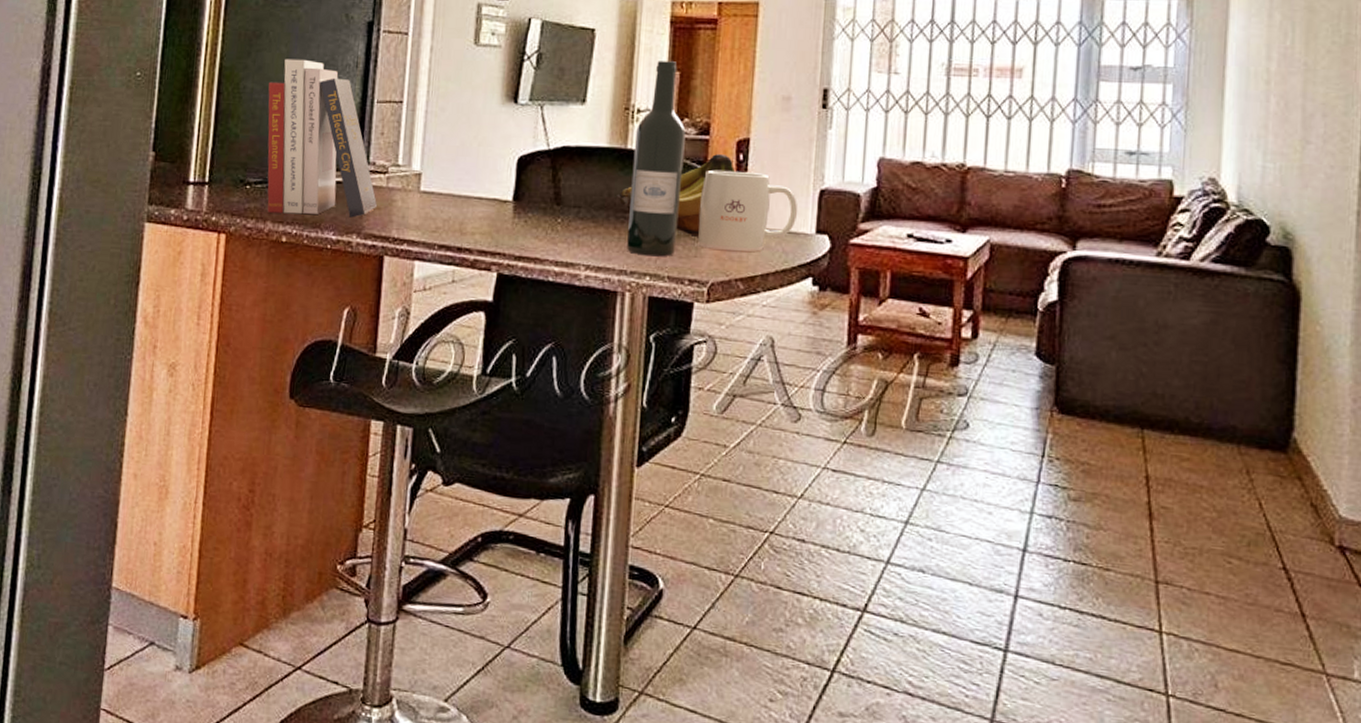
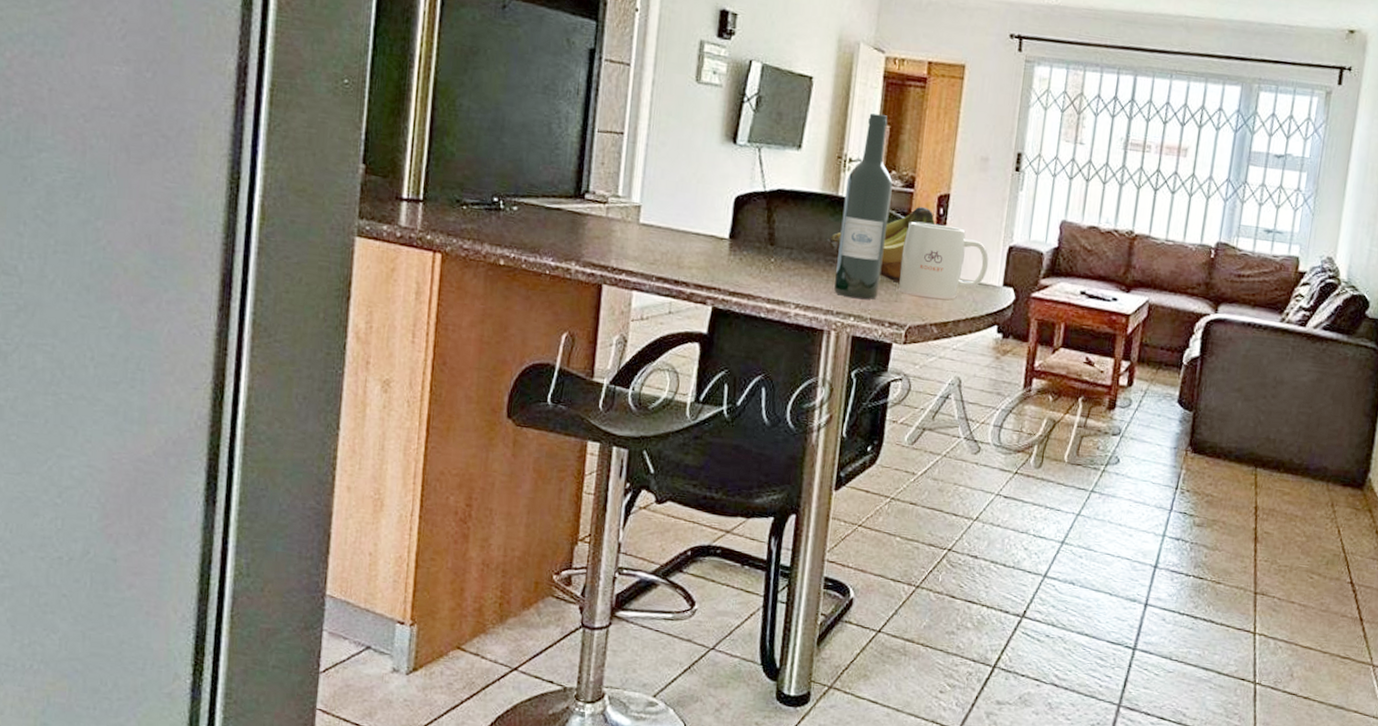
books: present [267,58,378,218] -> none [484,79,597,245]

